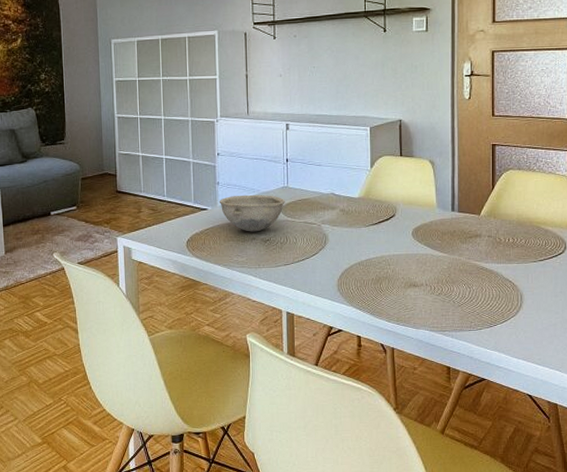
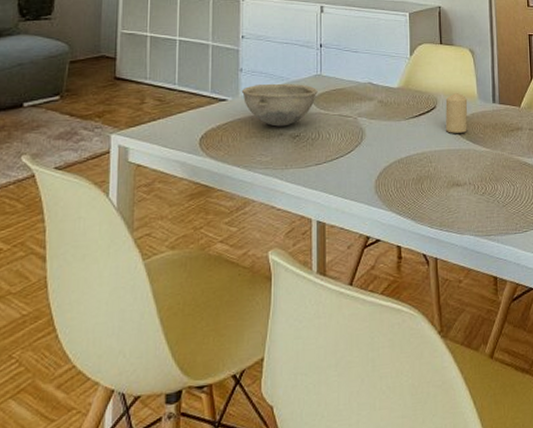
candle: none [404,202,426,239] -> present [445,93,468,133]

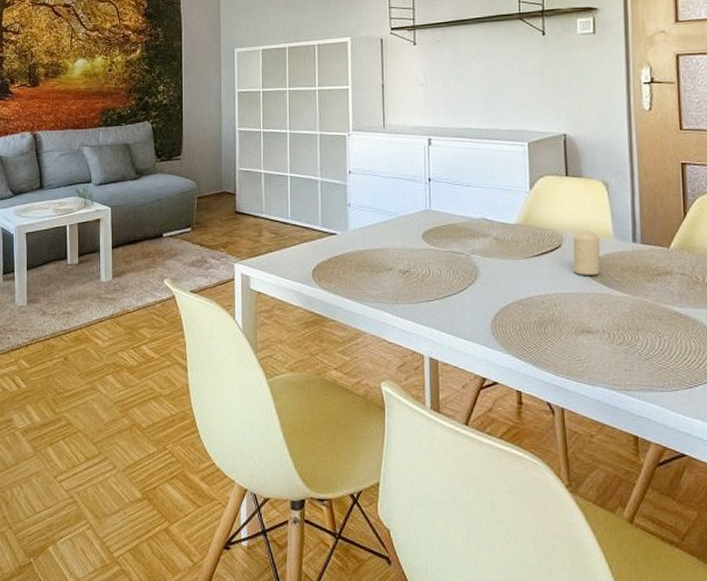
bowl: present [241,83,318,127] -> none [350,218,427,261]

